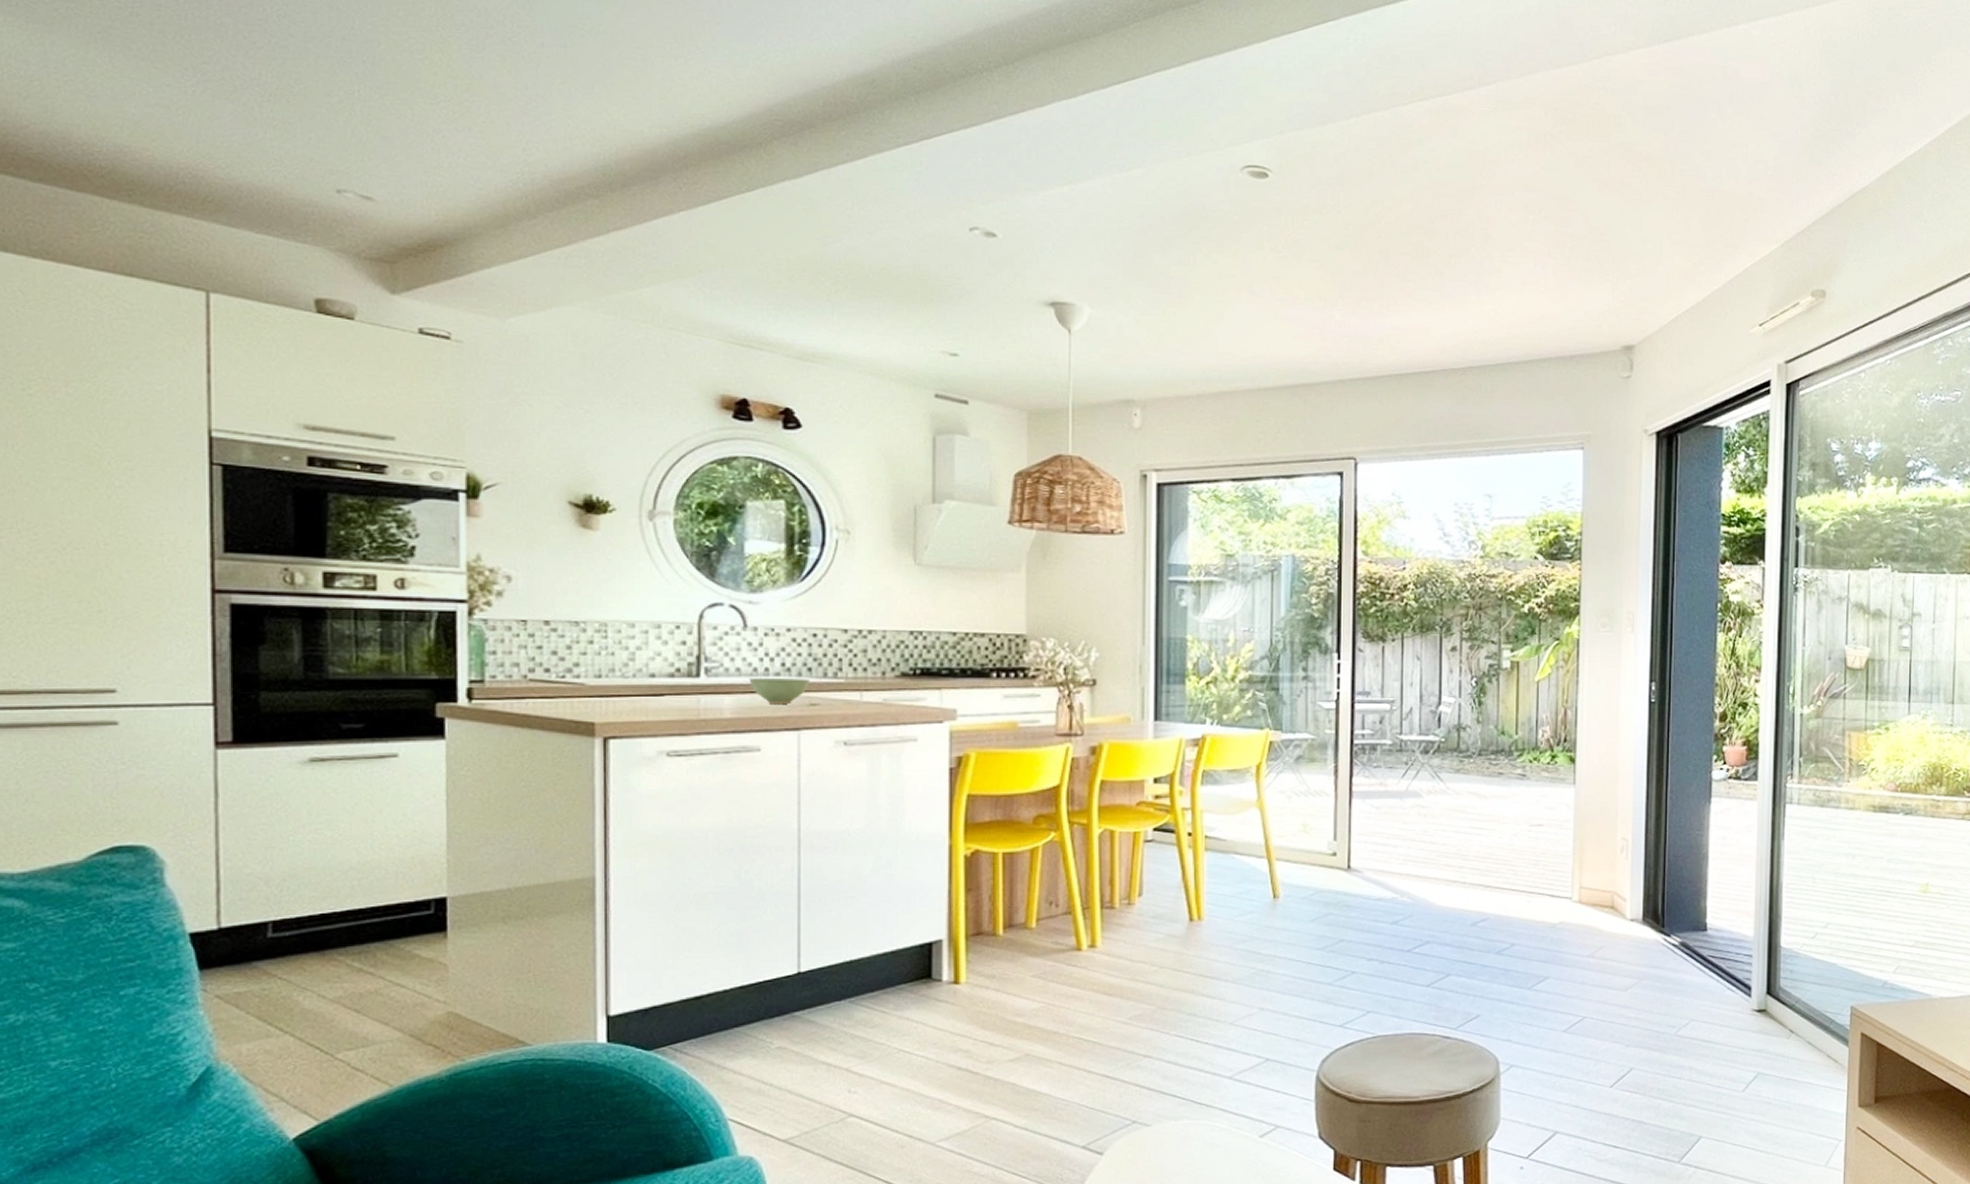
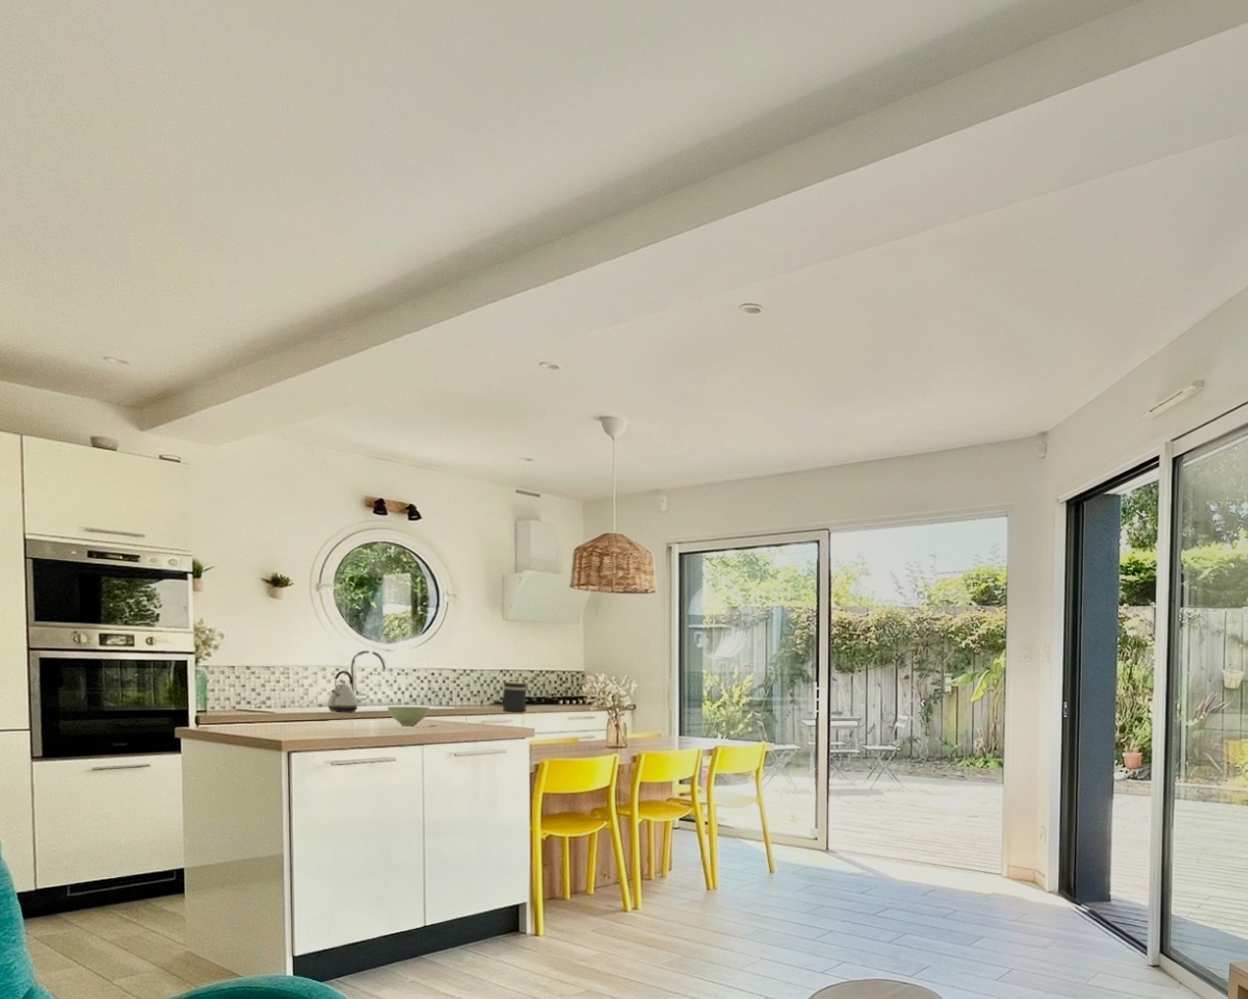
kettle: none [661,629,708,685] -> present [326,670,359,712]
cylinder: none [911,646,947,687] -> present [502,681,527,712]

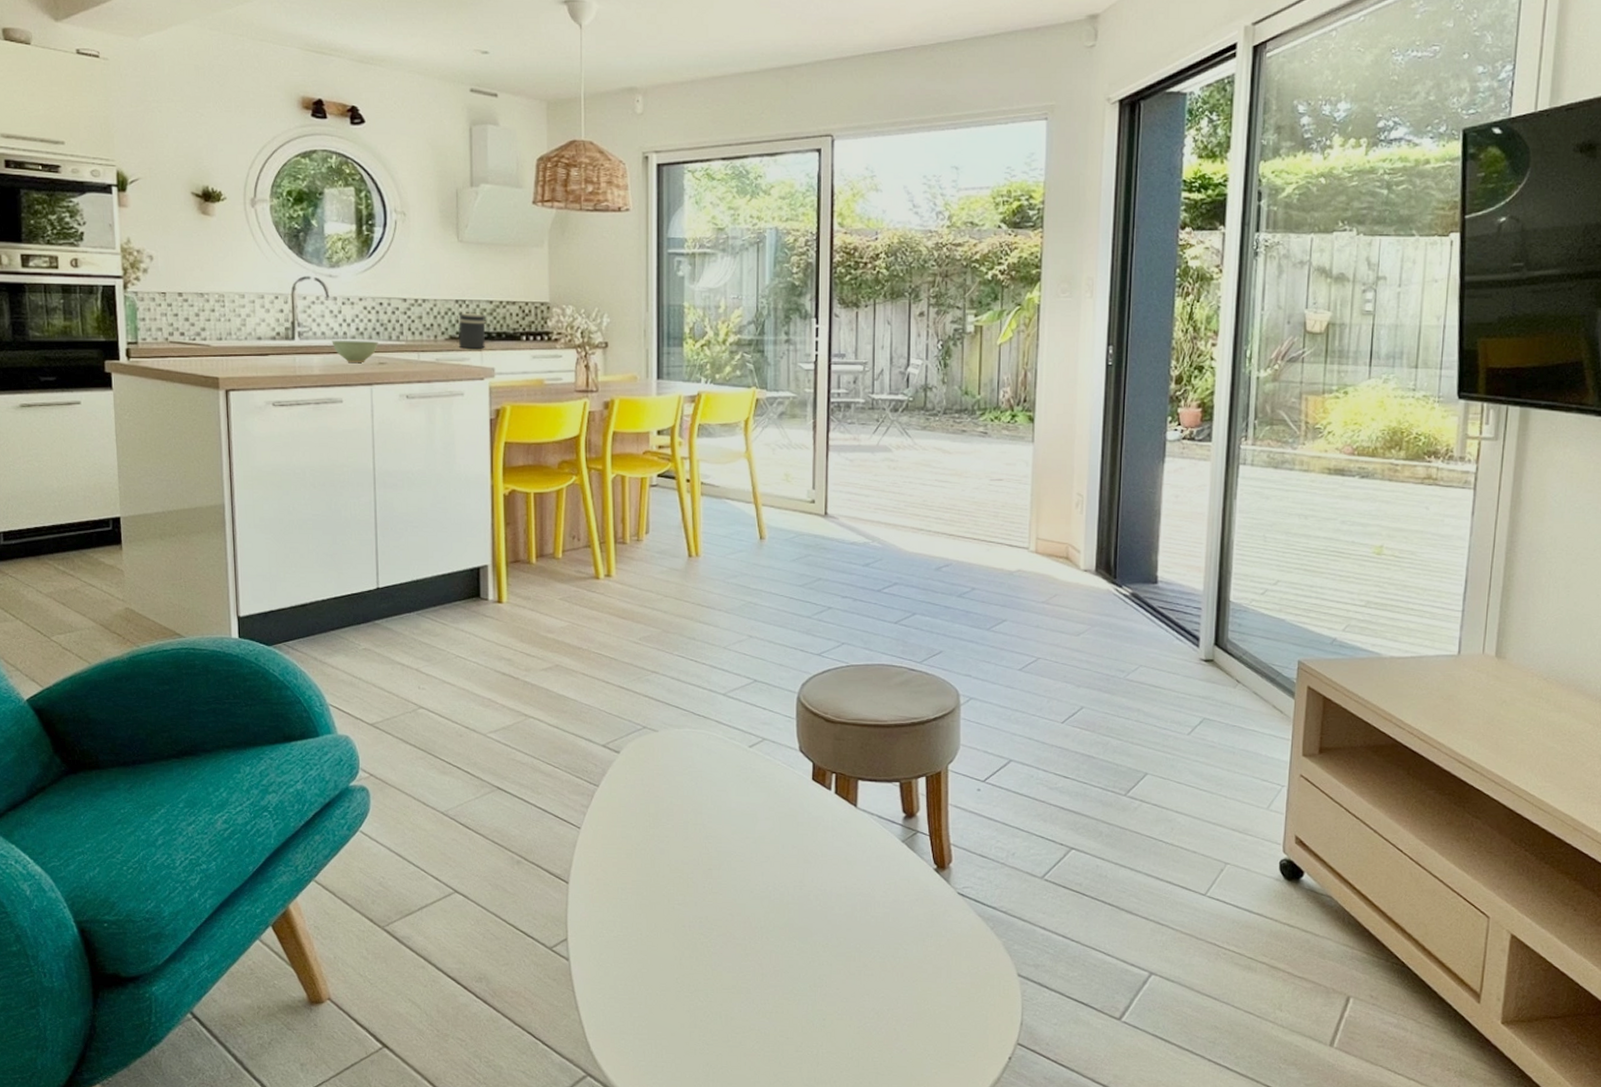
kettle: present [326,670,359,712] -> none [266,299,301,347]

